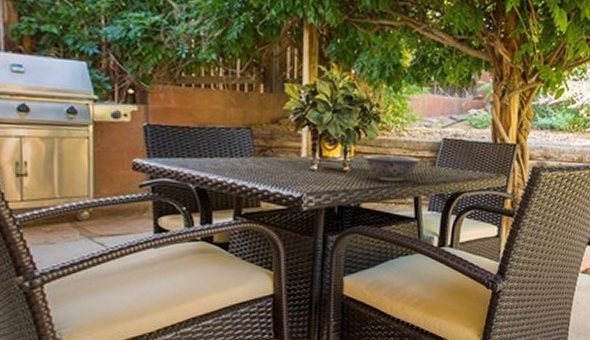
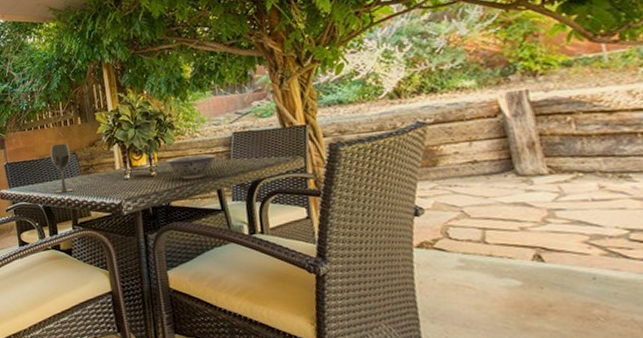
wine glass: none [214,111,244,175] -> present [50,143,74,193]

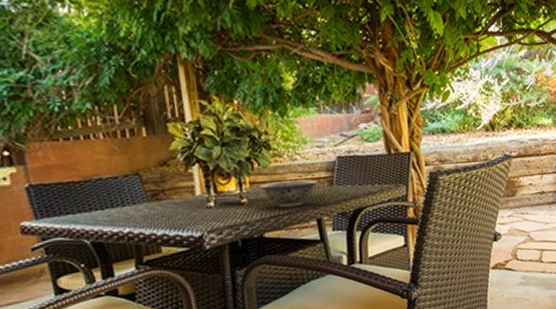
wine glass: present [50,143,74,193] -> none [100,160,137,225]

